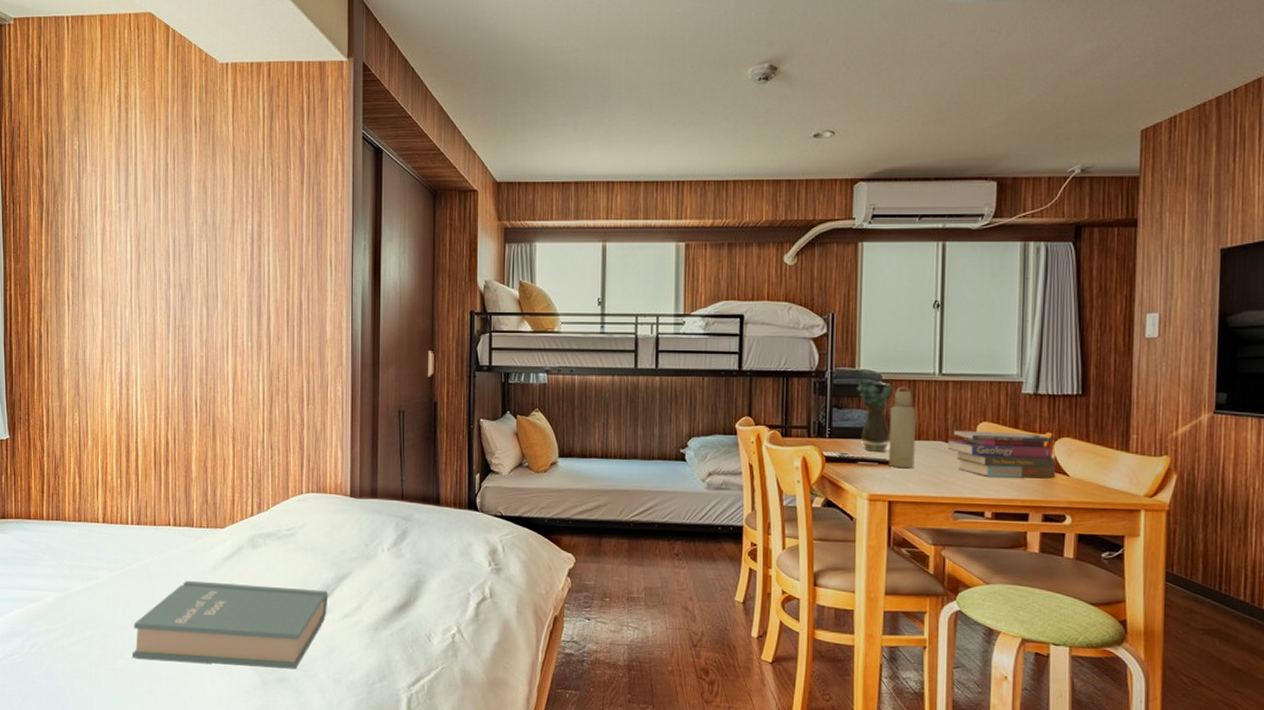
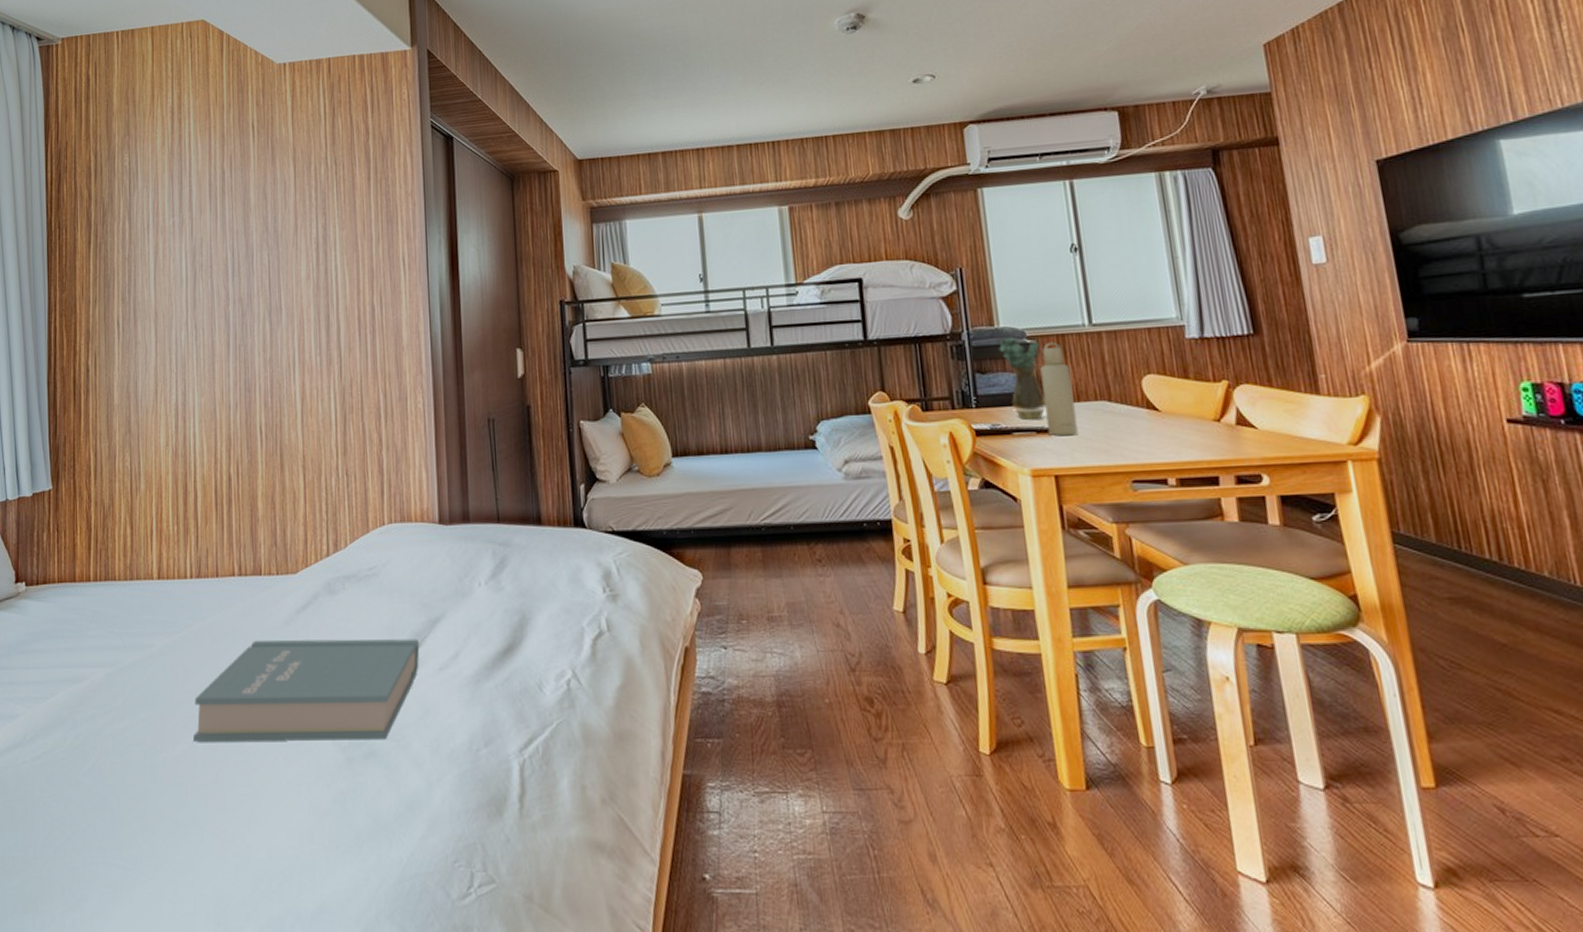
books: present [948,431,1056,479] -> none [1111,382,1242,438]

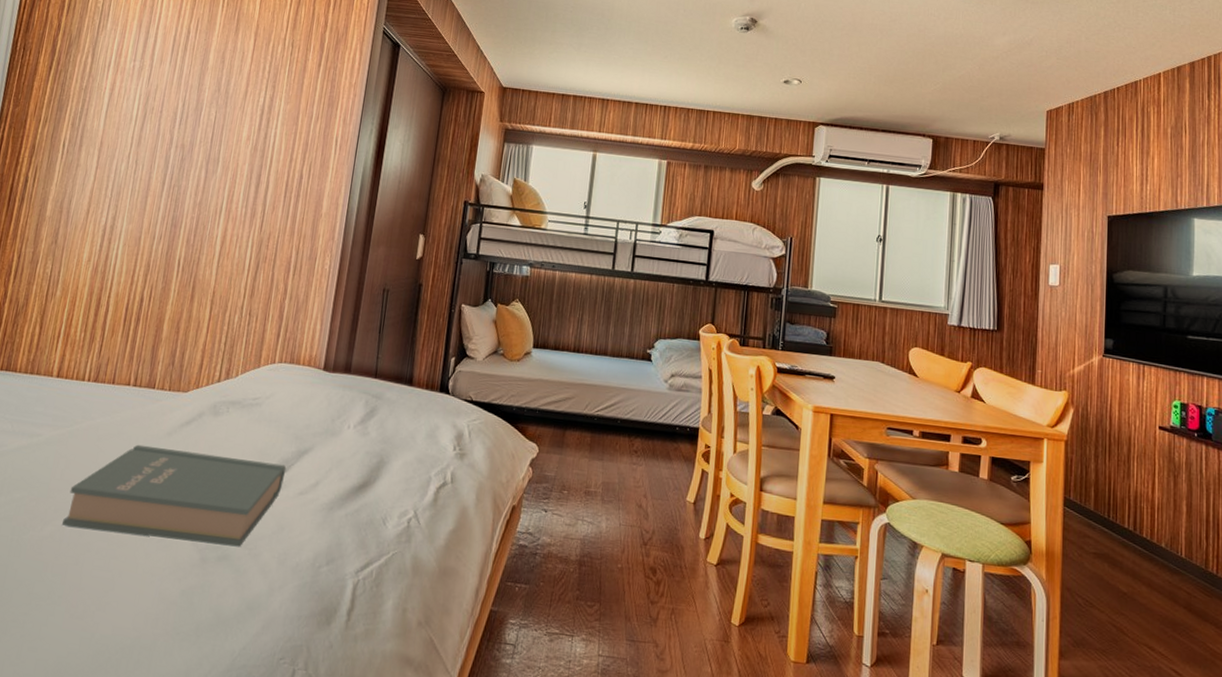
vase: present [996,333,1047,421] -> none [807,294,839,369]
bottle: present [1040,342,1078,436] -> none [832,308,858,385]

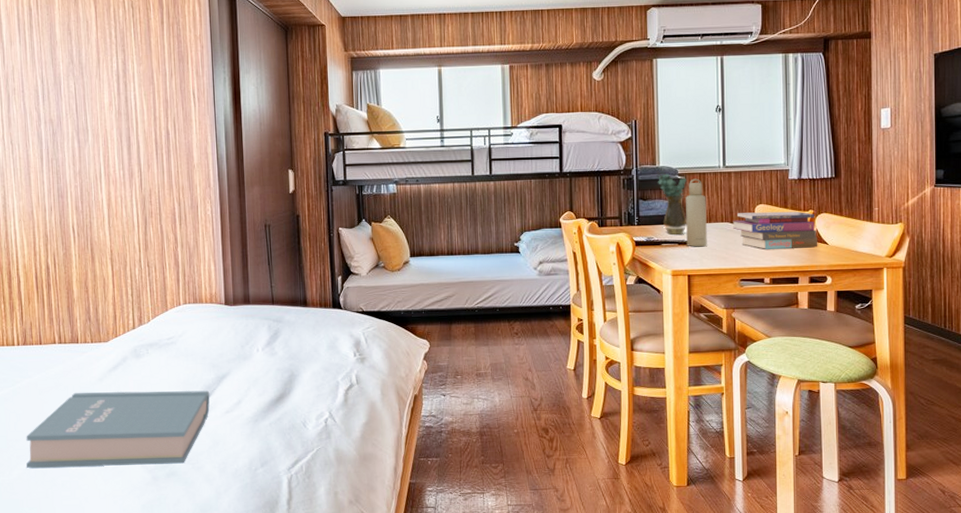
vase: none [807,294,839,369] -> present [656,171,687,236]
bottle: none [832,308,858,385] -> present [686,178,707,247]
books: none [884,353,975,404] -> present [733,211,818,249]

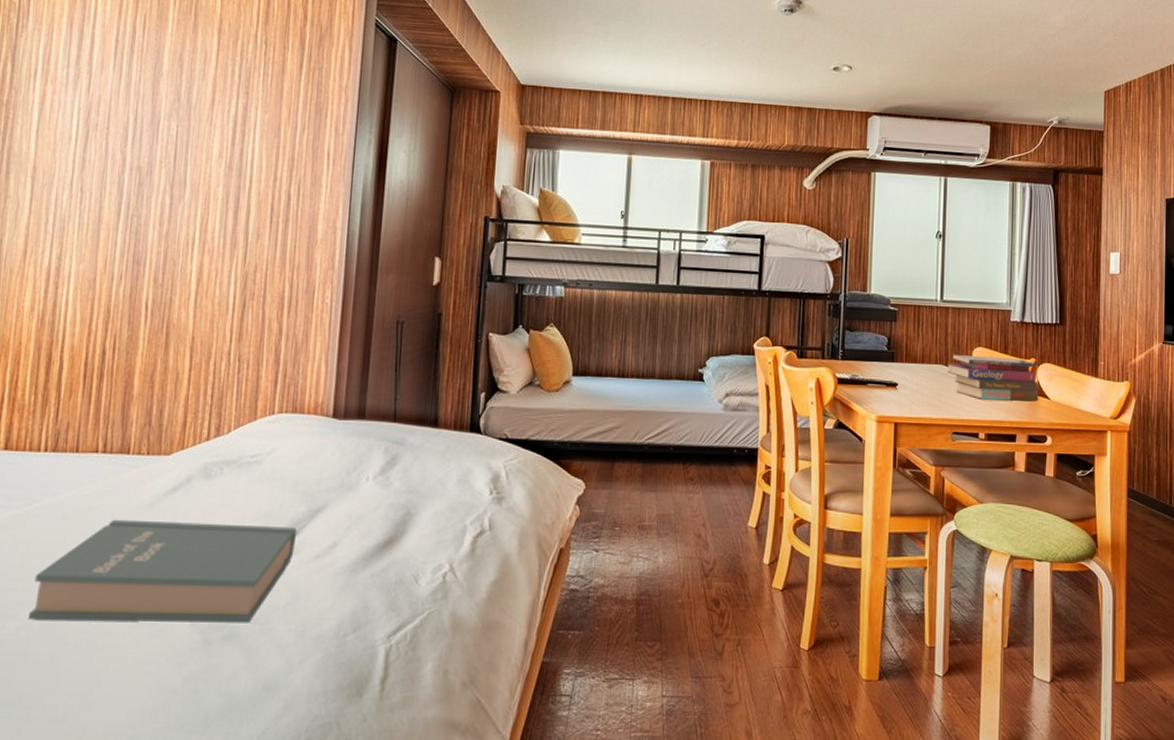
vase: present [656,171,687,236] -> none [867,298,900,376]
bottle: present [686,178,707,247] -> none [895,311,920,391]

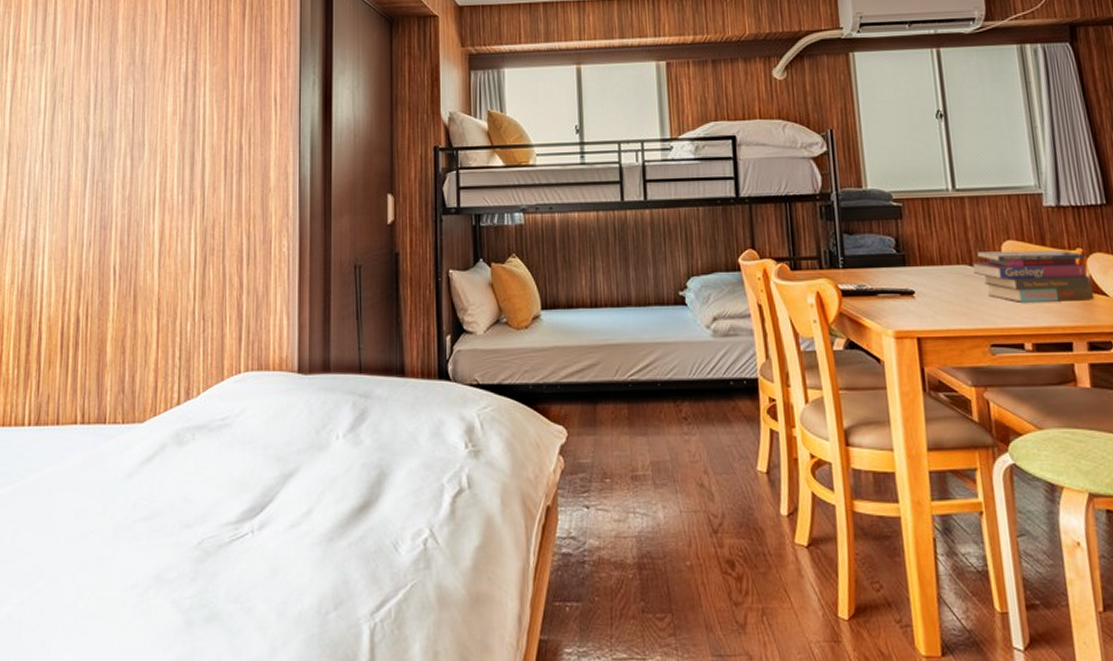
book: present [27,519,298,623] -> none [19,493,271,603]

